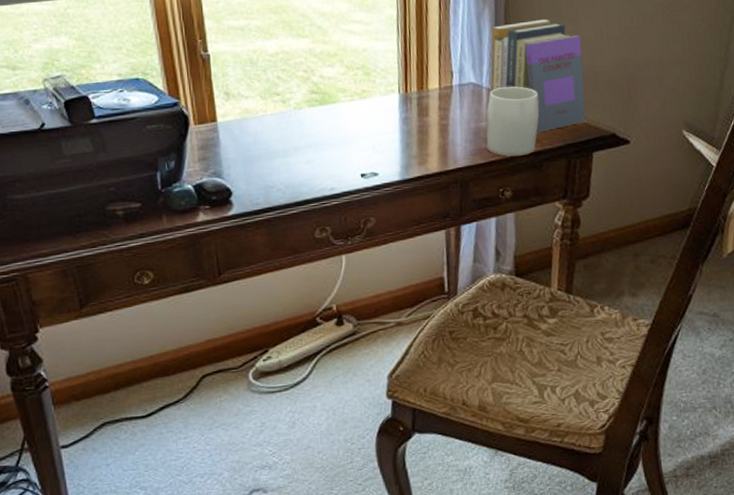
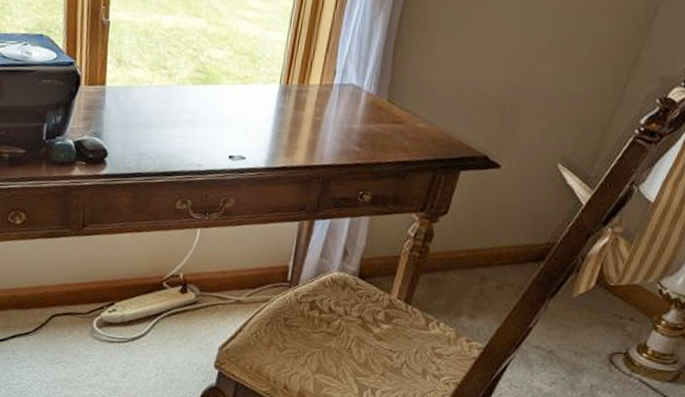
mug: present [485,86,540,157] -> none [355,92,416,163]
books: present [489,19,587,133] -> none [369,31,472,143]

